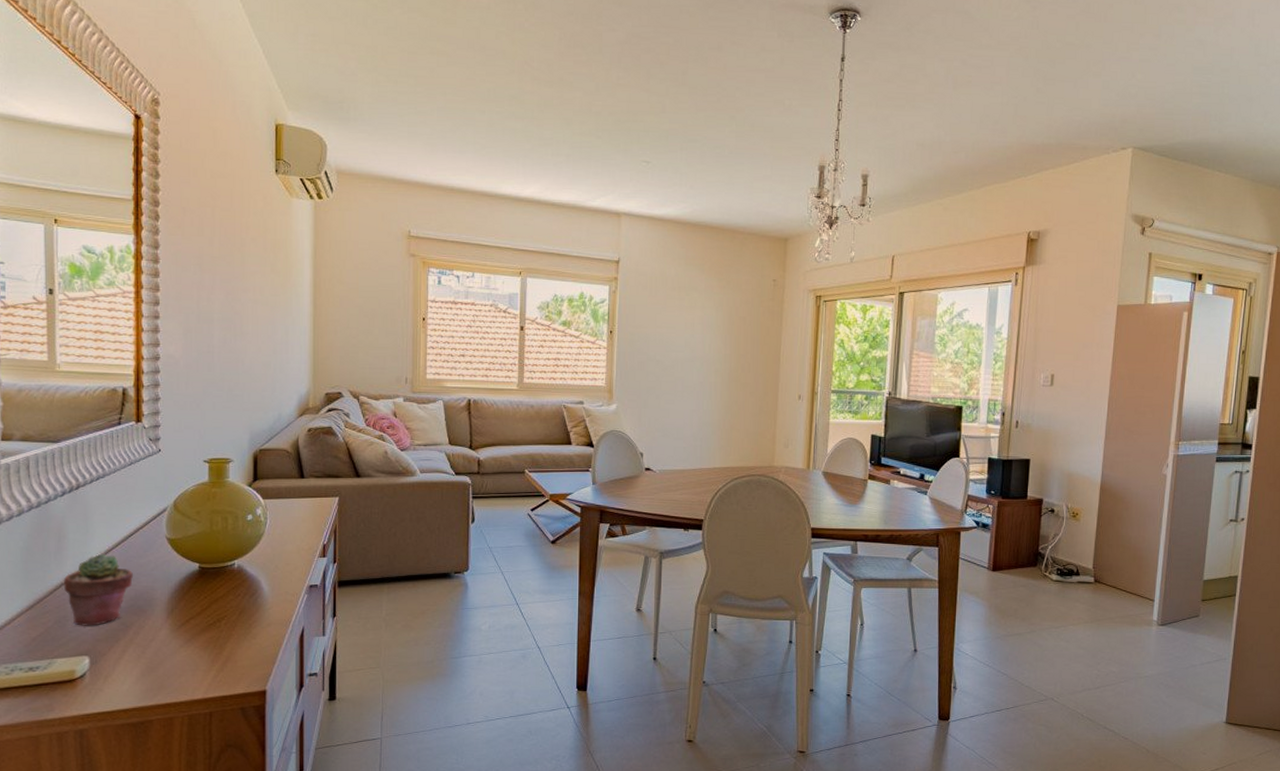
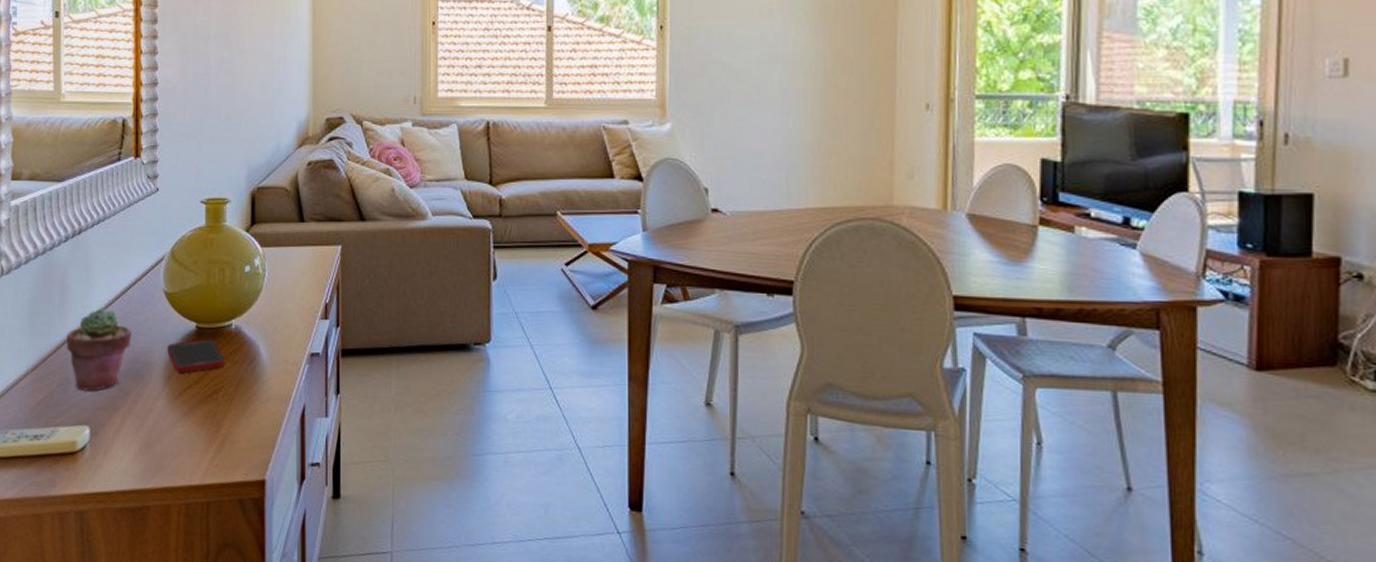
cell phone: none [170,577,228,607] -> present [167,338,226,373]

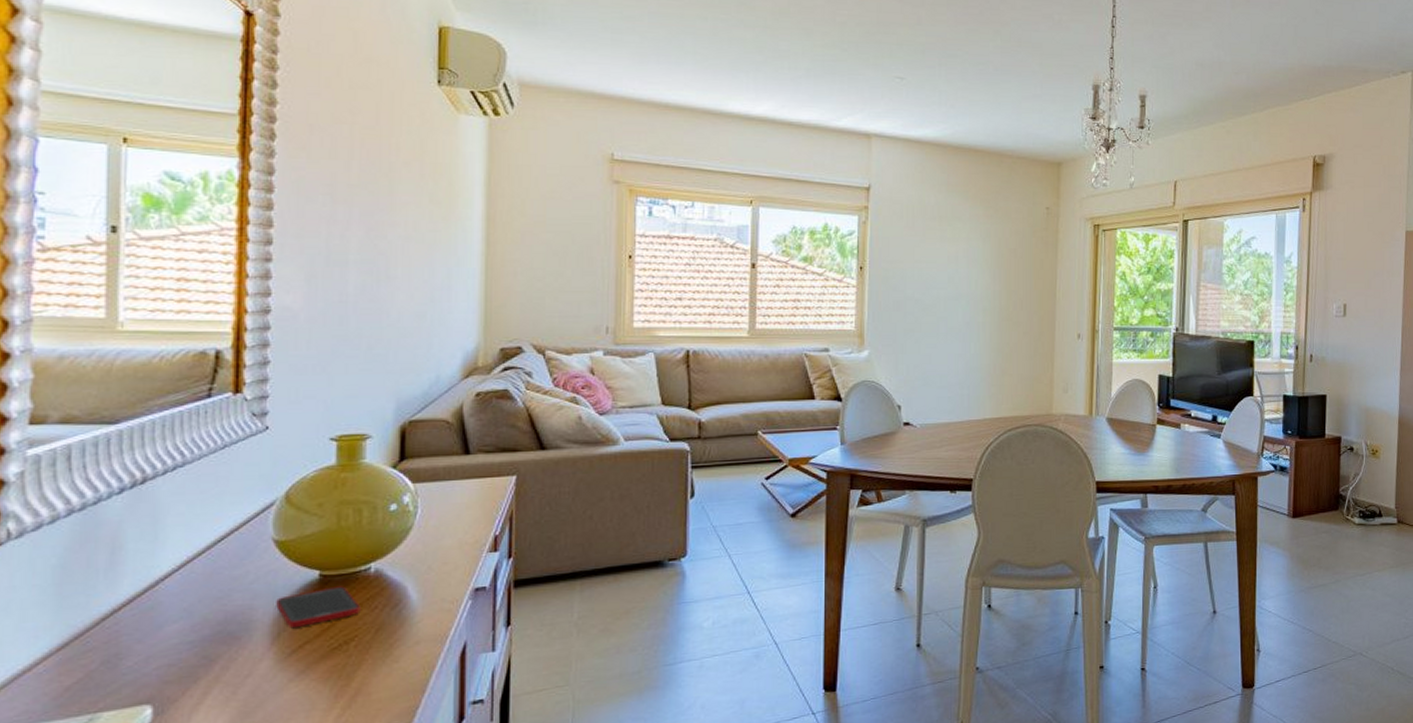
potted succulent: present [67,307,131,391] -> none [118,565,222,665]

